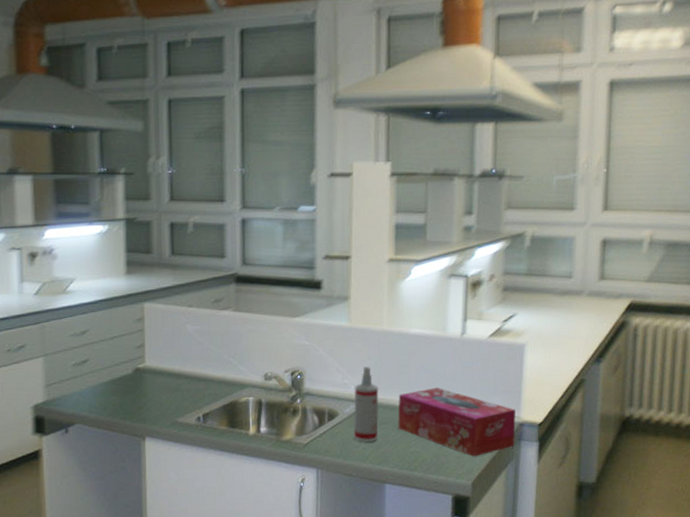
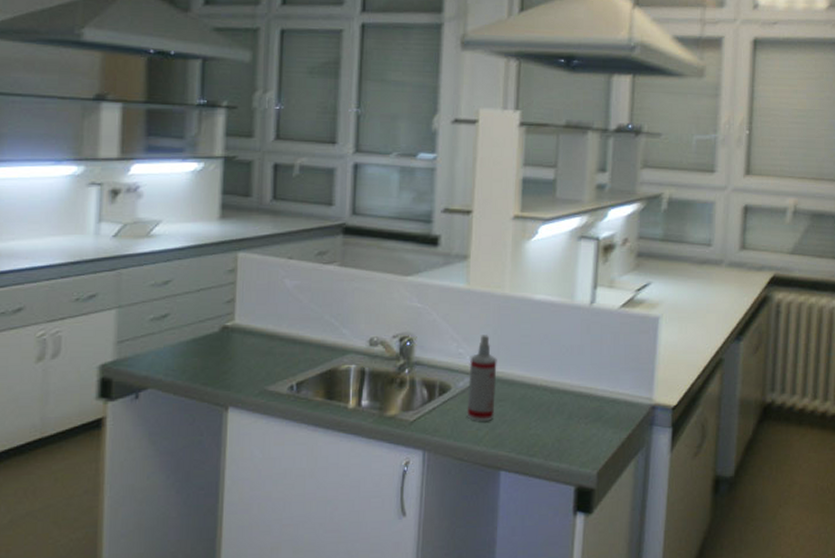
tissue box: present [398,387,516,457] -> none [517,362,647,442]

